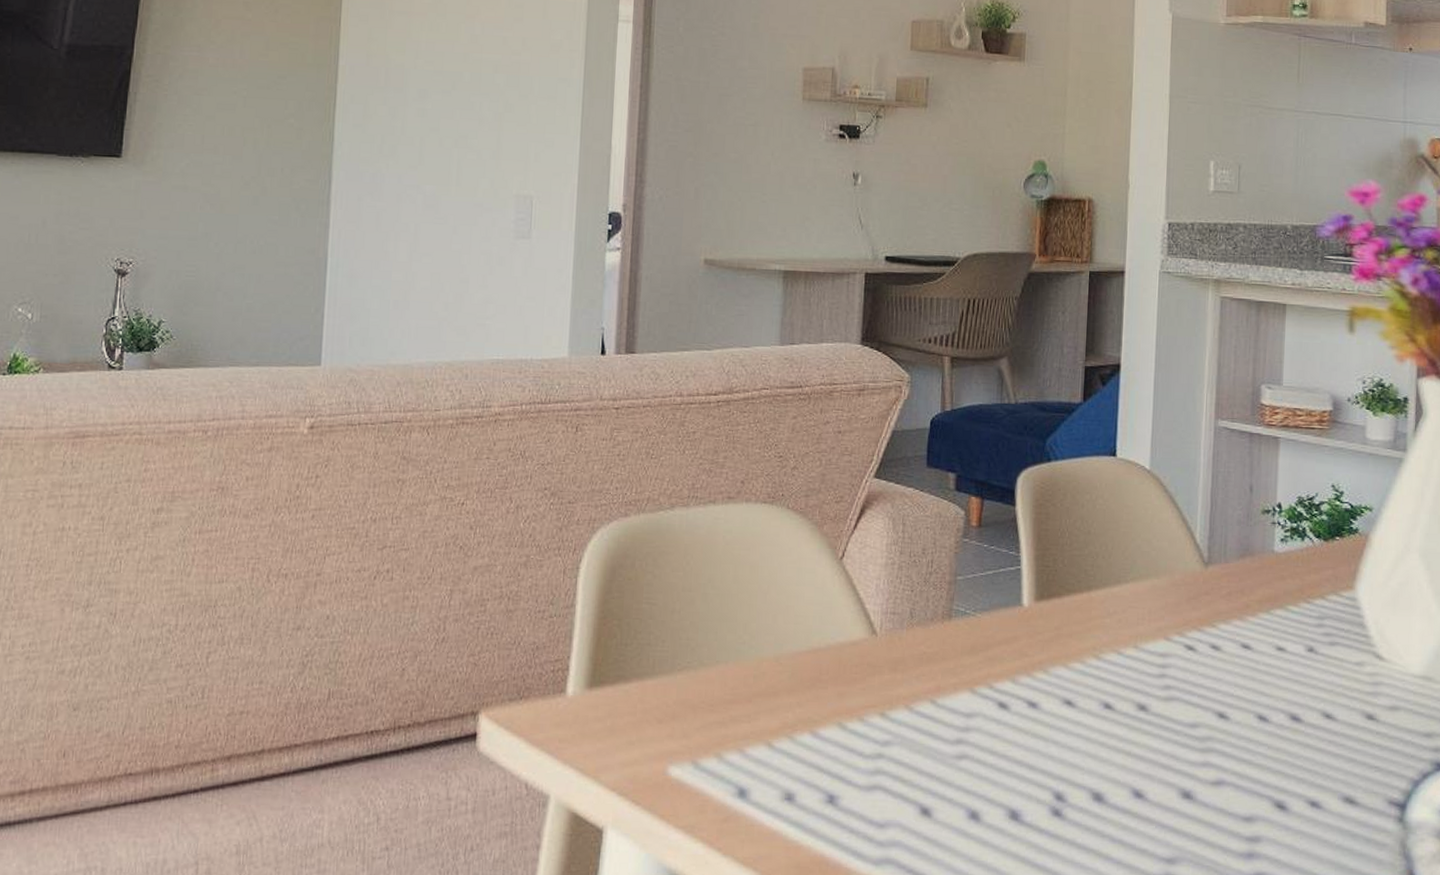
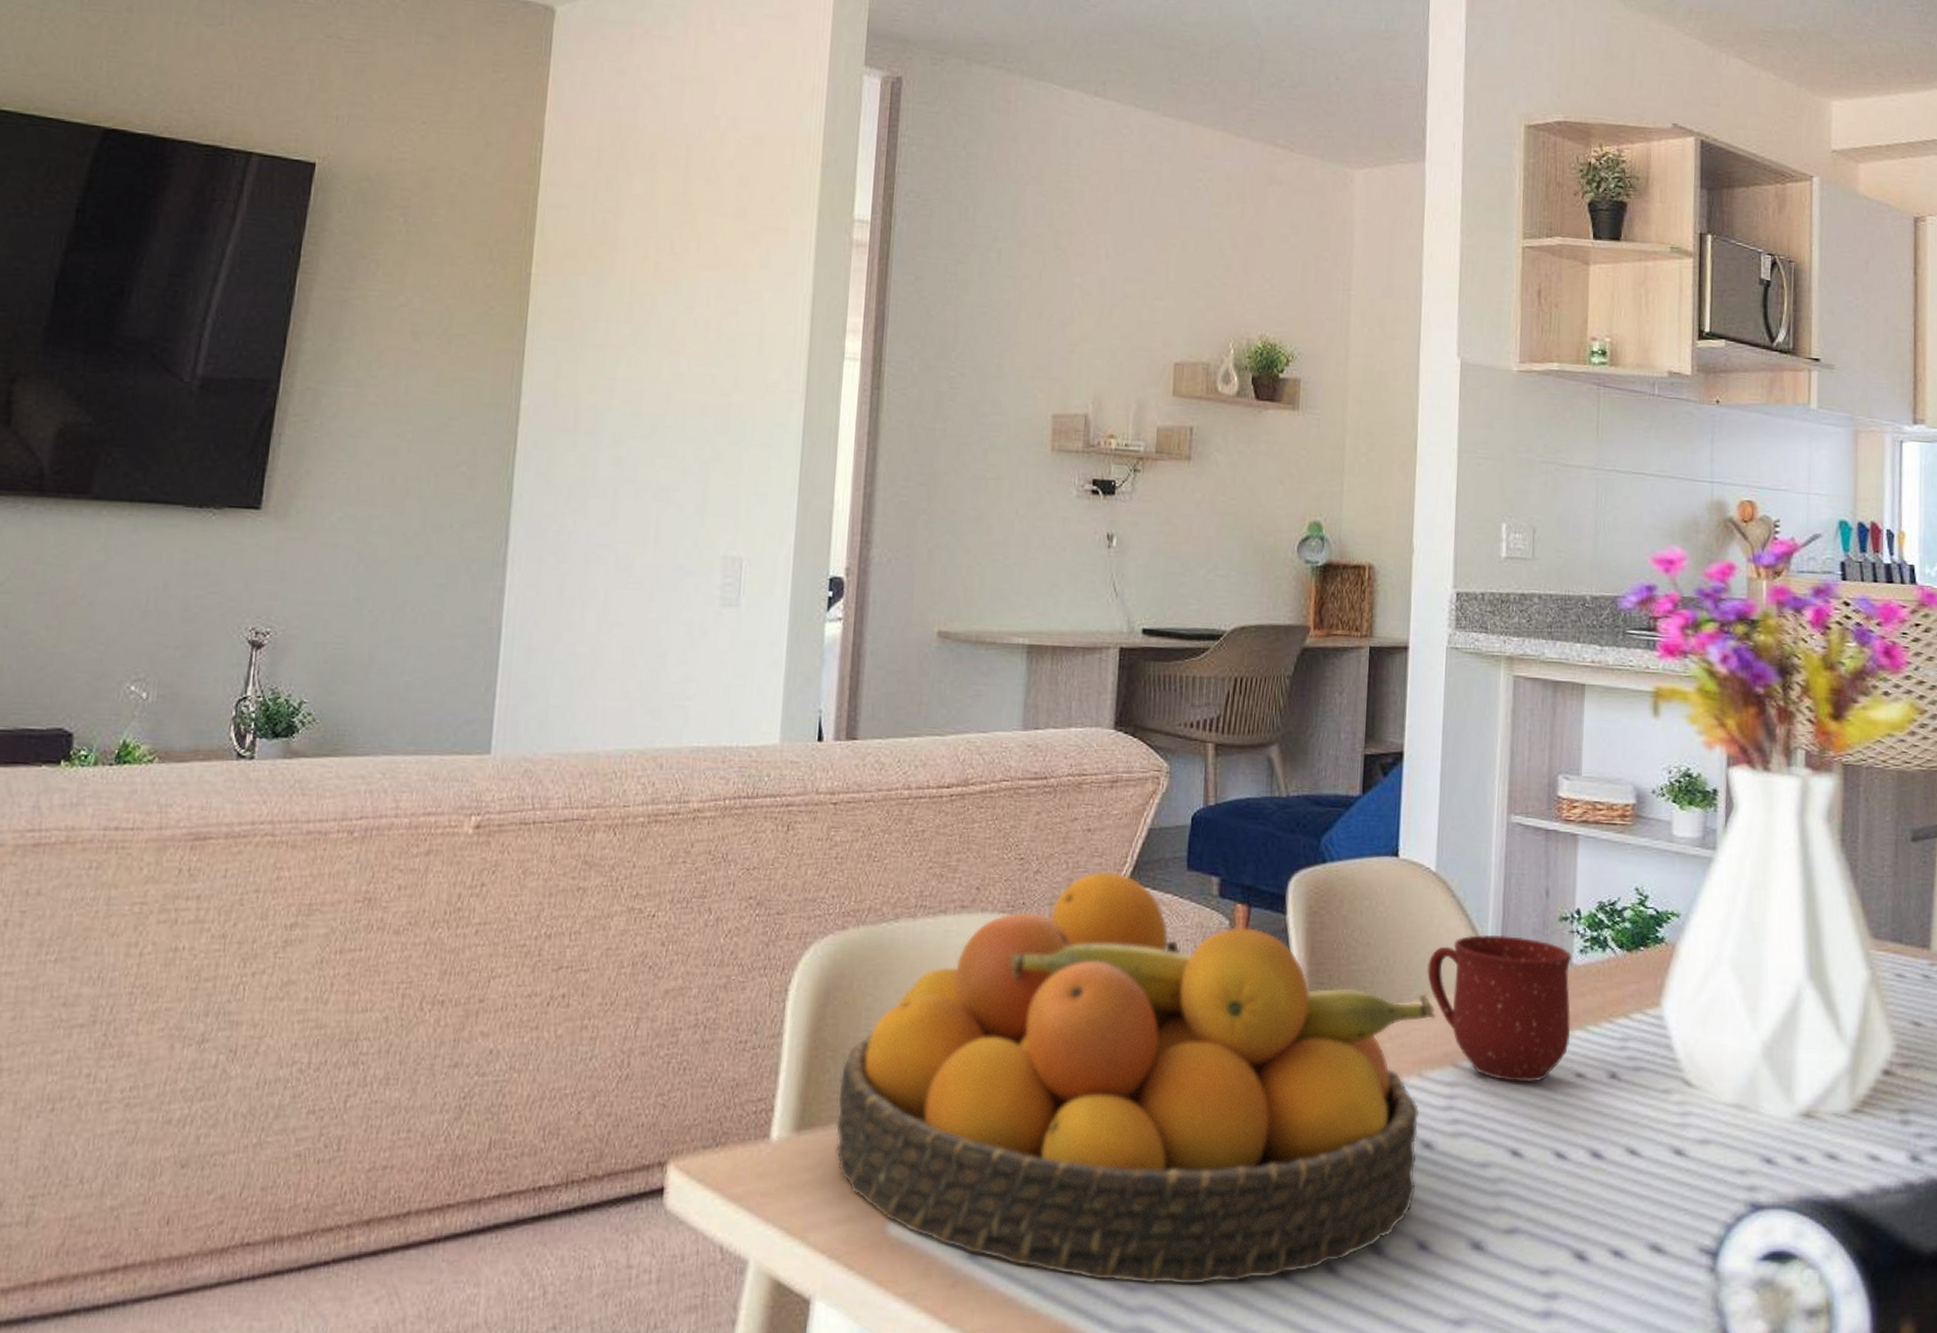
fruit bowl: none [623,467,1151,824] -> present [836,871,1437,1285]
mug: none [1142,524,1273,654] -> present [1427,934,1571,1082]

